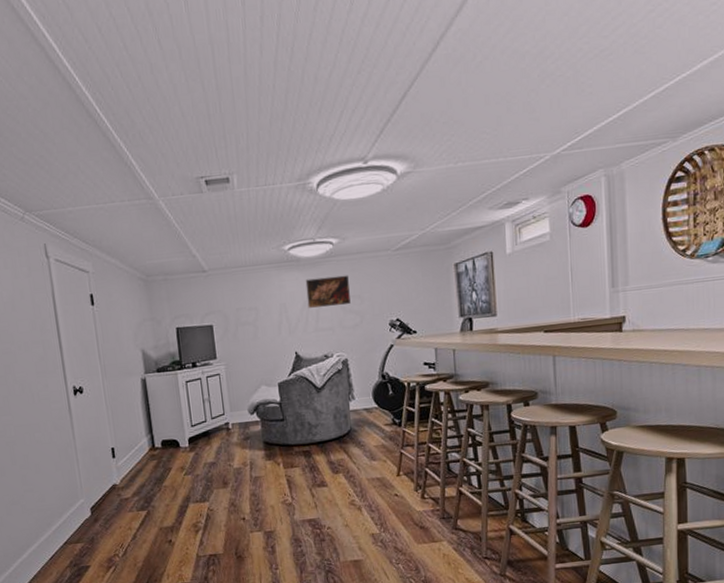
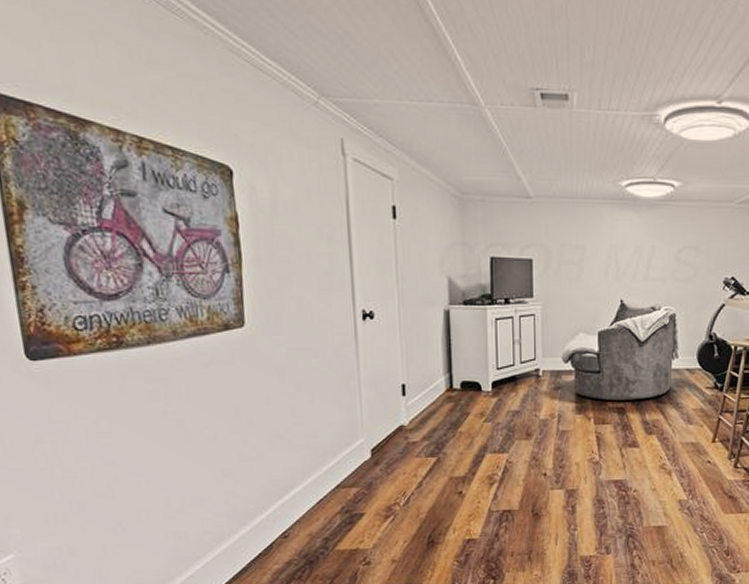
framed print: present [305,275,351,308] -> none [640,222,688,256]

